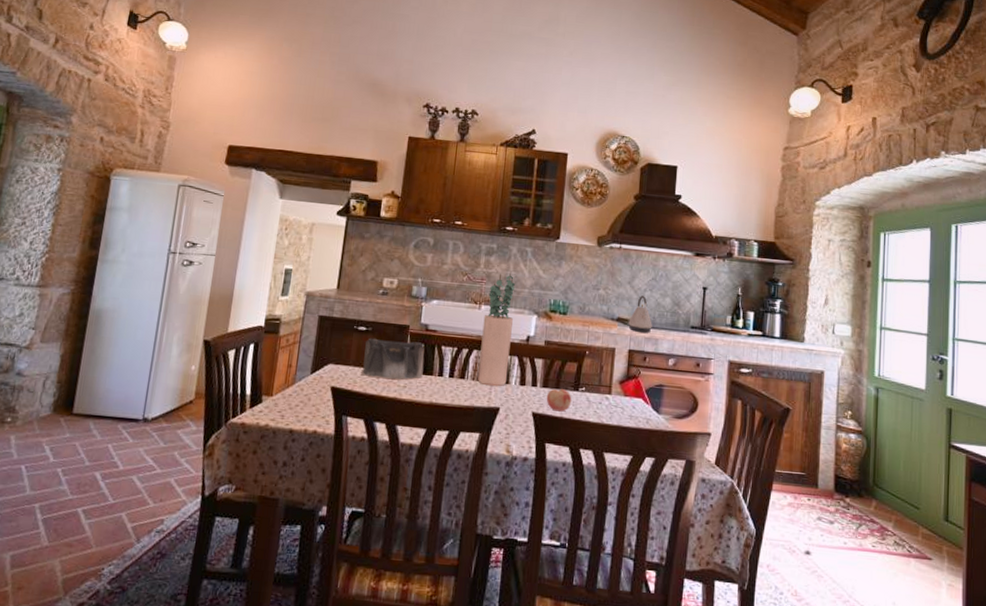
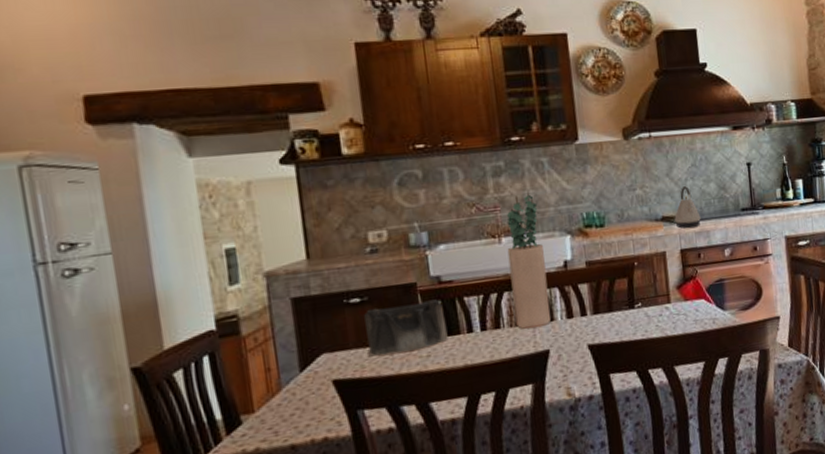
fruit: present [546,388,572,412] -> none [599,309,629,337]

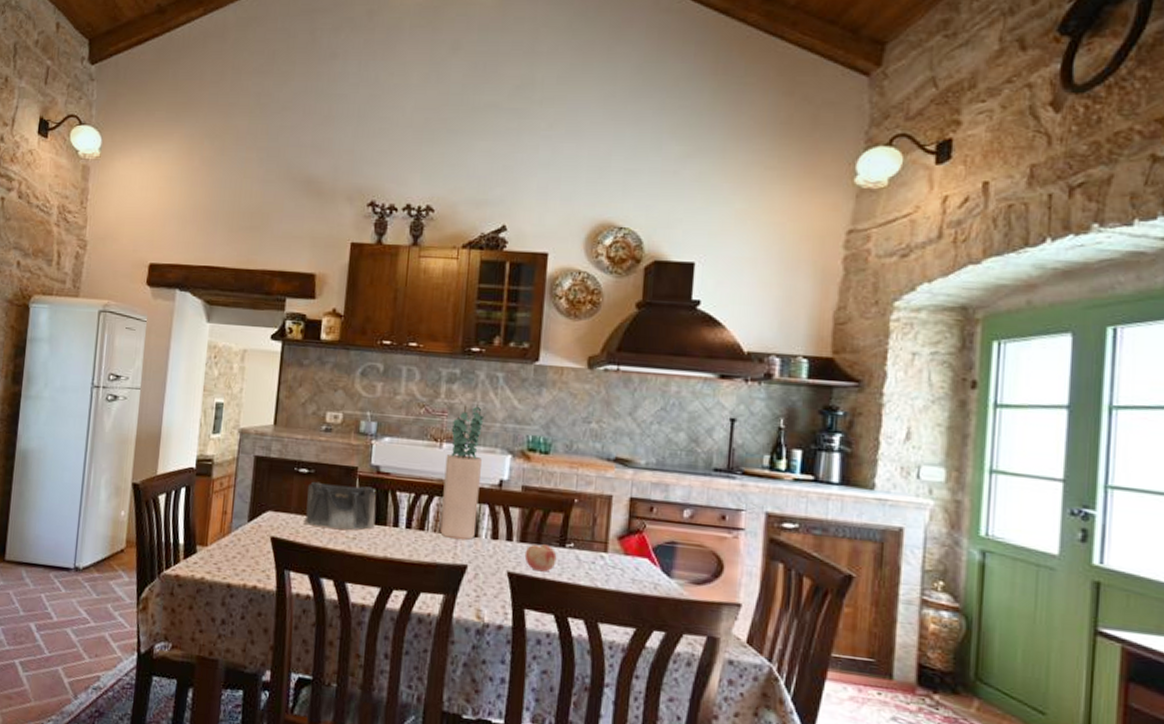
fruit: none [599,309,629,337] -> present [524,543,557,572]
kettle: present [674,185,701,229] -> none [629,429,661,478]

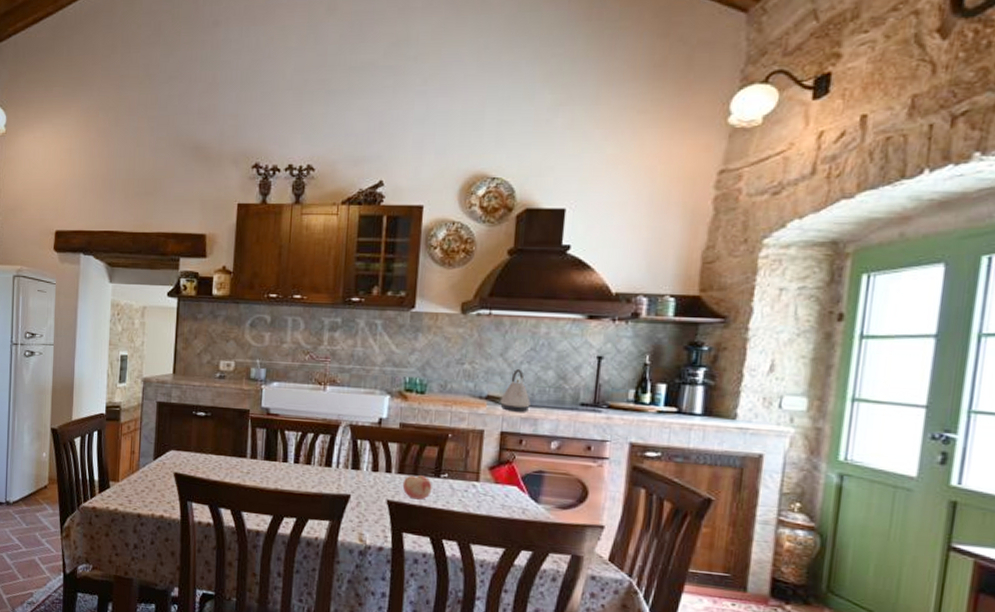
saddlebag: present [303,481,376,530] -> none [202,423,267,466]
vase: present [440,401,485,541] -> none [325,347,365,473]
kettle: none [629,429,661,478] -> present [500,368,531,413]

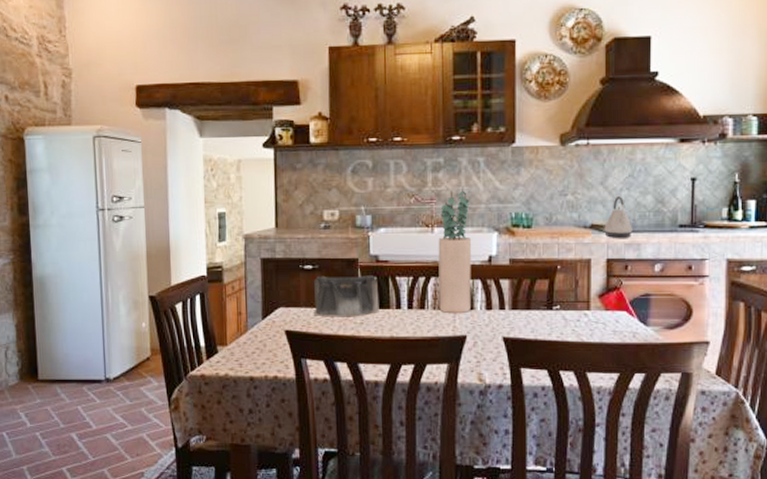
saddlebag: none [202,423,267,466] -> present [313,275,379,317]
vase: none [325,347,365,473] -> present [438,186,472,314]
fruit: present [402,474,432,500] -> none [517,308,546,334]

